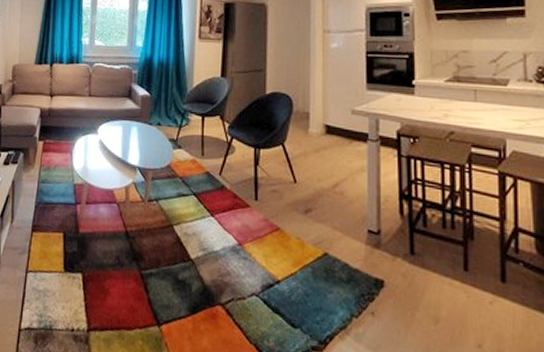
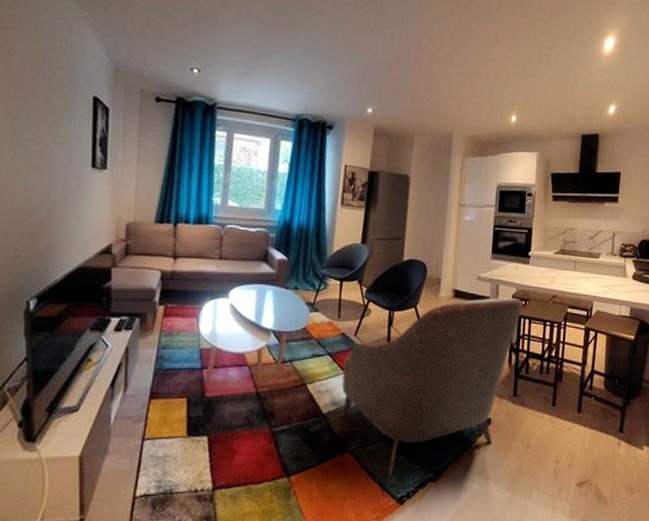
armchair: none [209,134,411,342] -> present [342,297,523,479]

